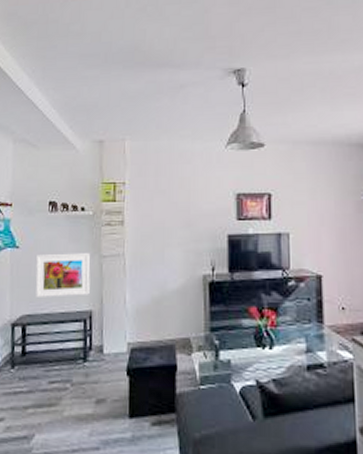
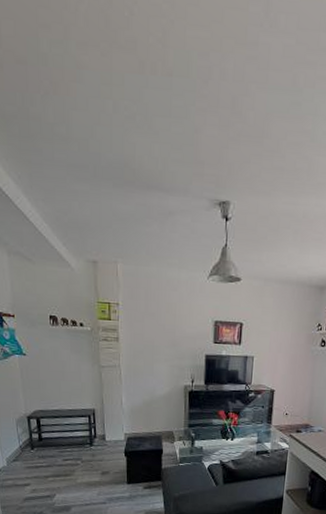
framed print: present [35,253,91,297] -> none [43,362,92,398]

